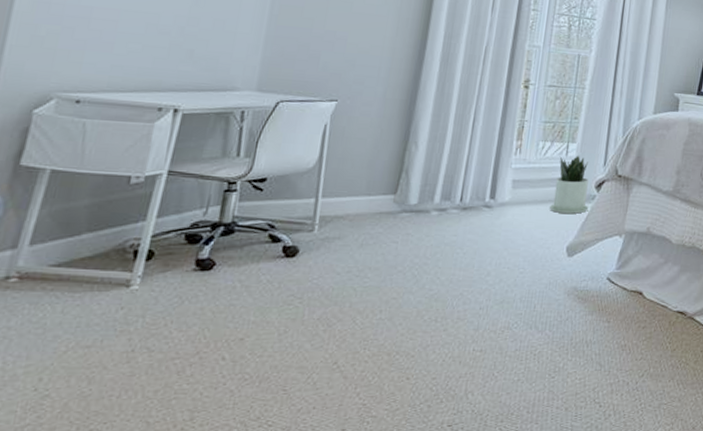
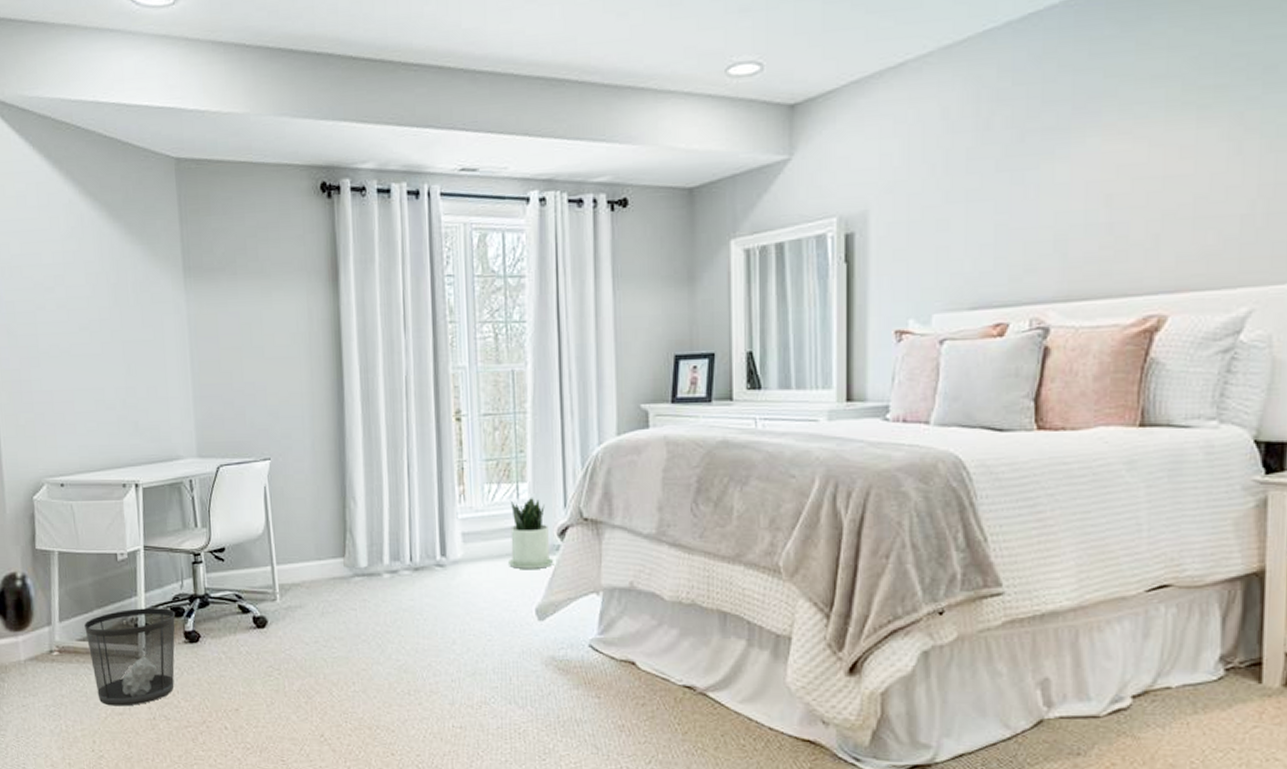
waste bin: none [61,233,191,338] -> present [84,608,176,706]

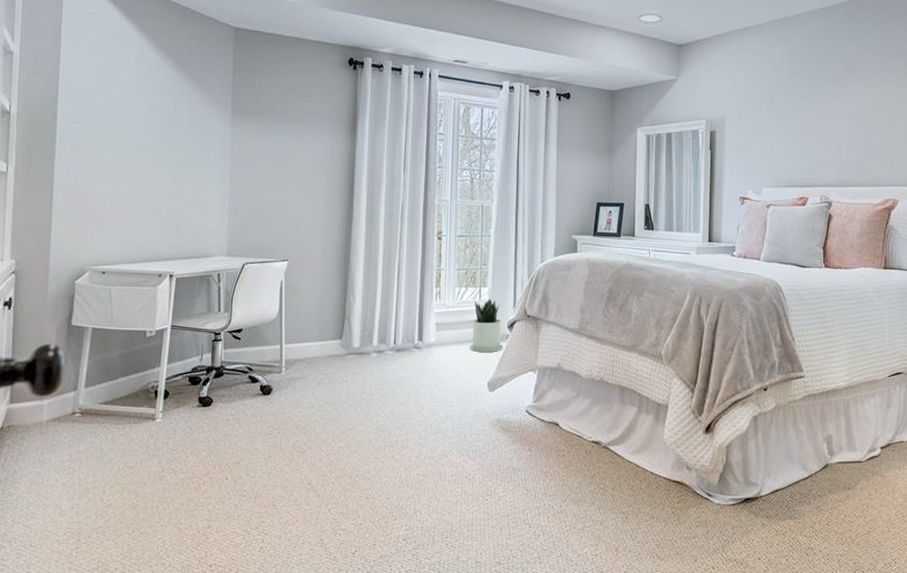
waste bin: present [84,608,176,706] -> none [108,377,193,461]

